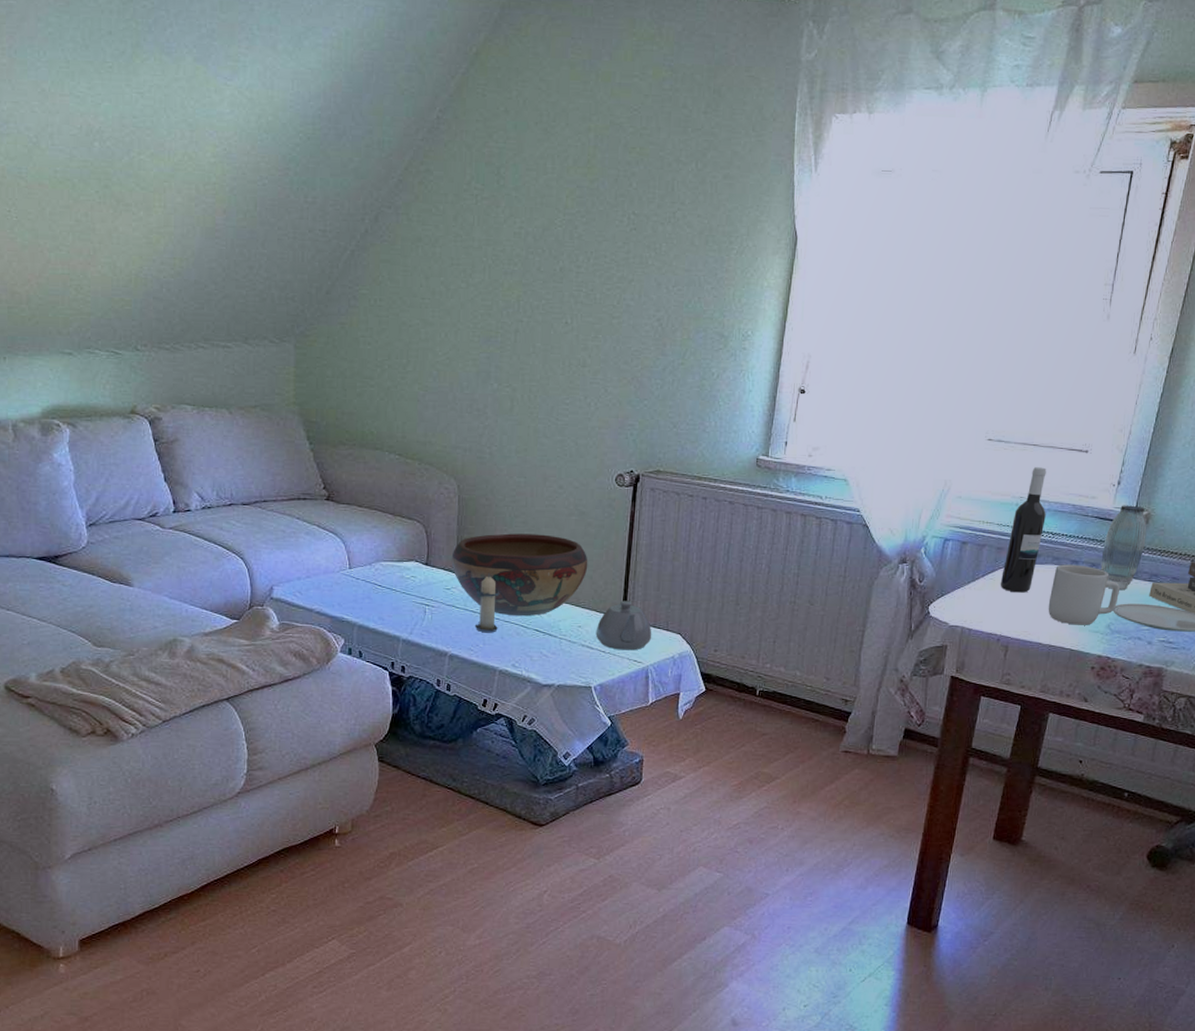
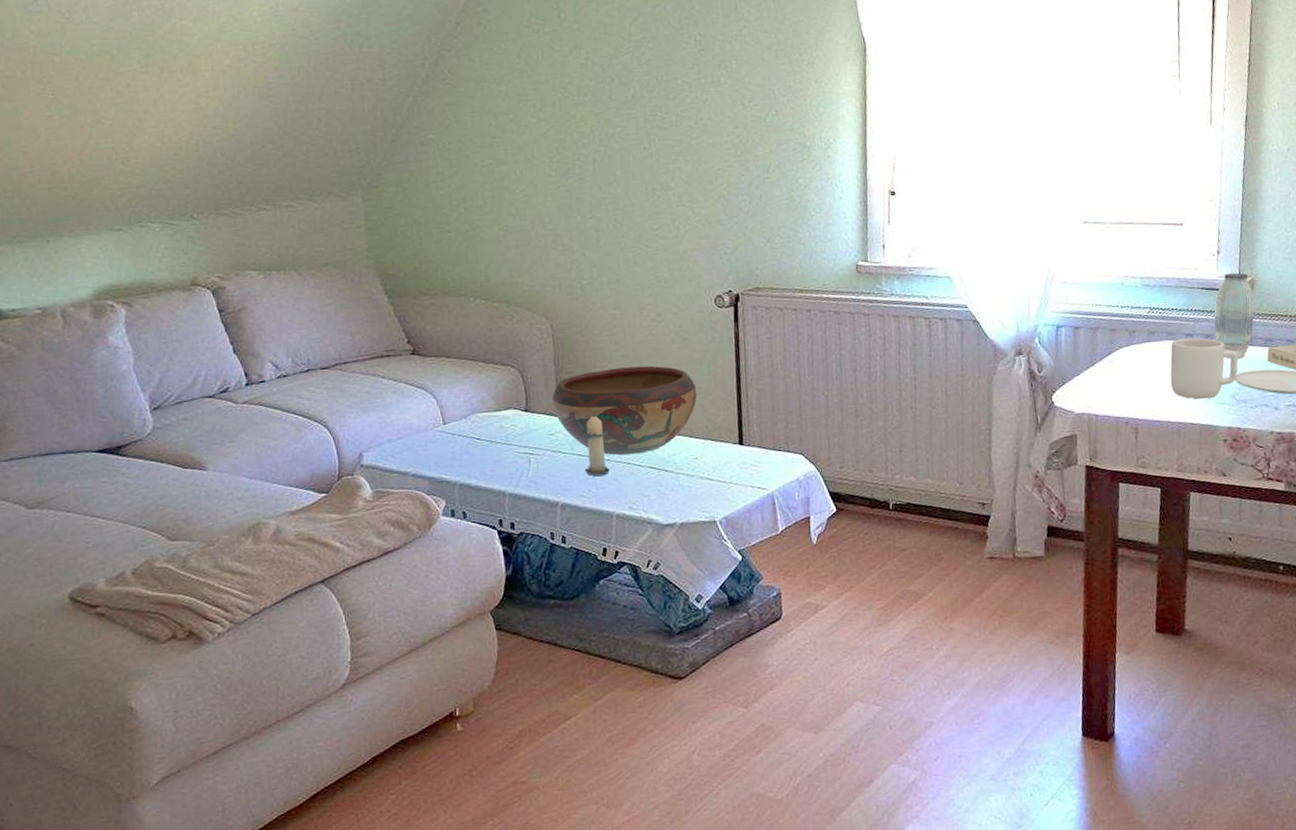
teapot: present [595,600,652,651] -> none [713,425,774,479]
wine bottle: present [1000,467,1047,593] -> none [1119,244,1154,373]

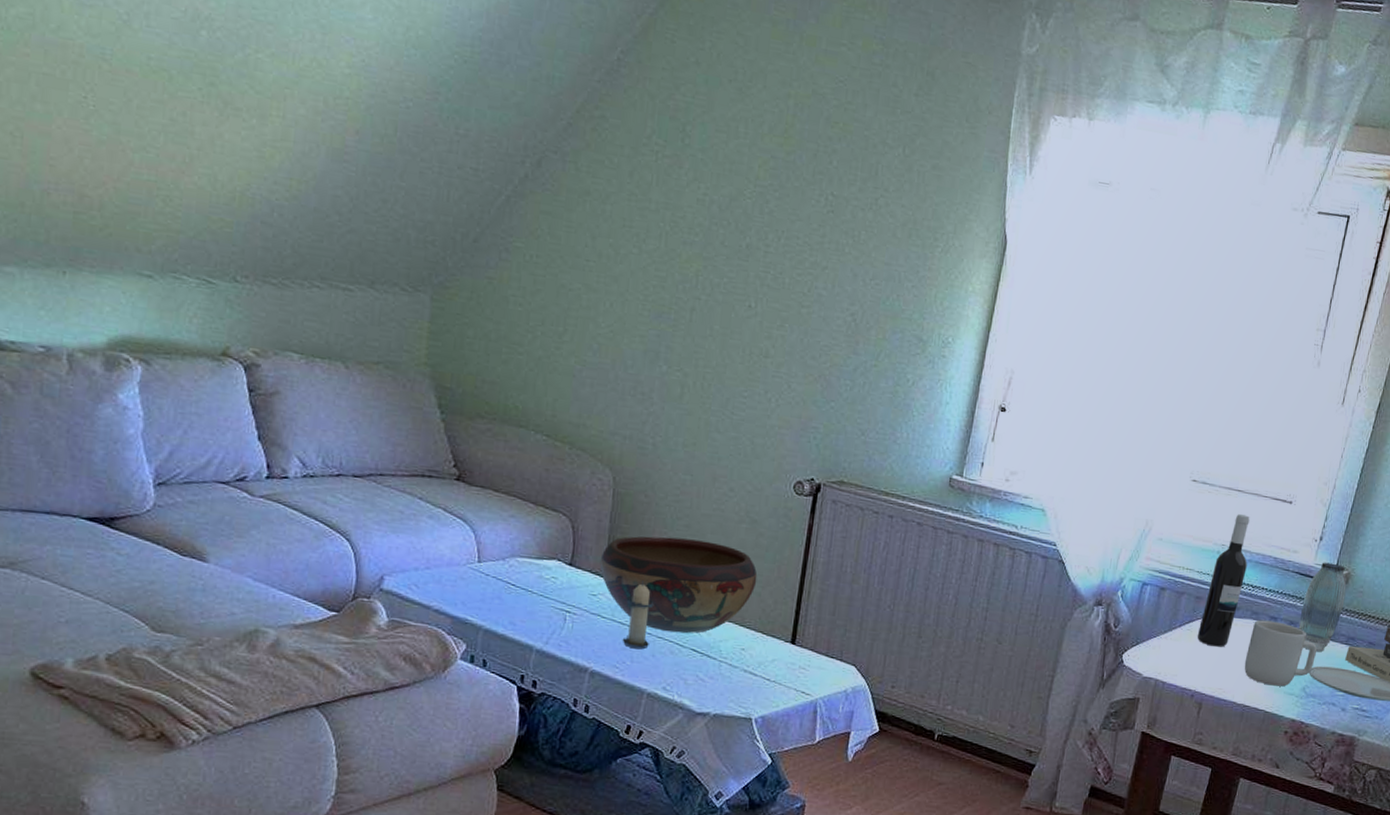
wine bottle: none [1119,244,1154,373] -> present [1197,514,1250,647]

